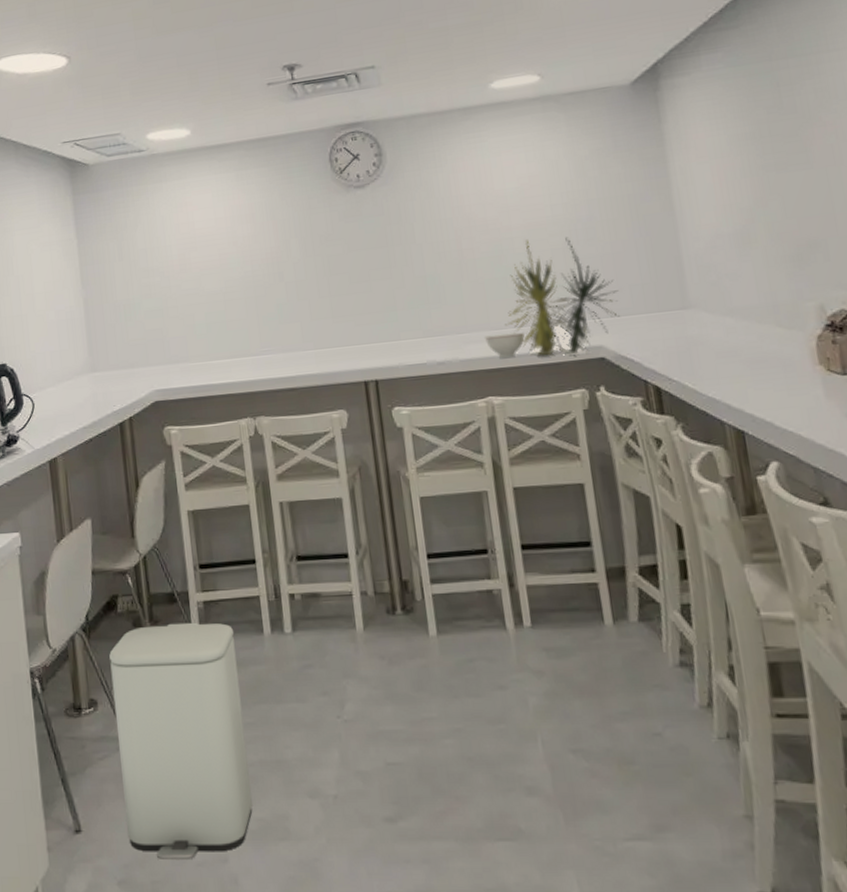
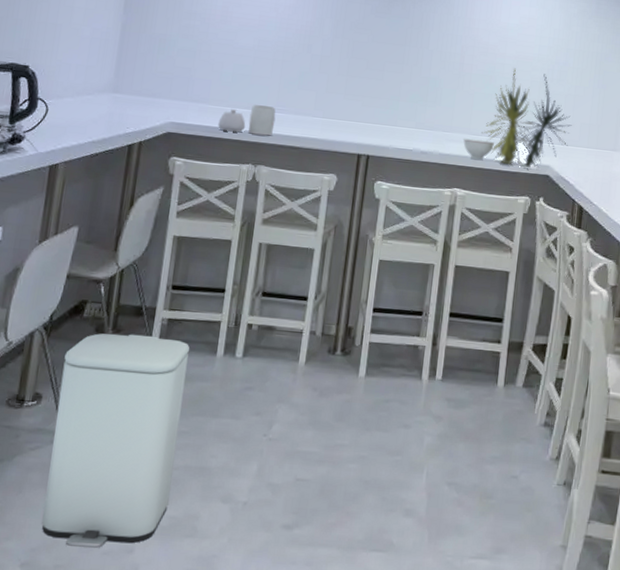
sugar bowl: none [204,362,234,388] -> present [218,109,246,133]
mug: none [234,349,265,385] -> present [248,105,276,136]

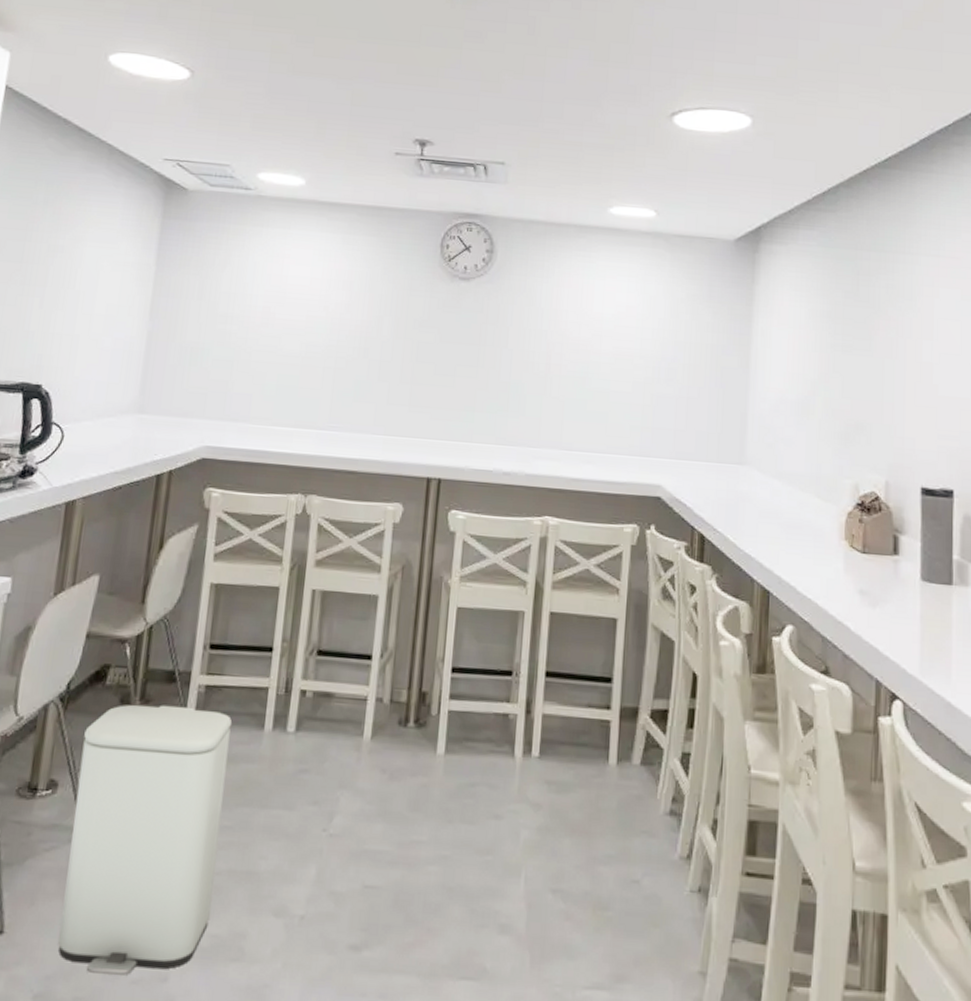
sugar bowl: present [218,109,246,133] -> none [260,428,293,456]
mug: present [248,105,276,136] -> none [296,422,329,459]
bowl: present [463,138,495,160] -> none [554,454,593,480]
plant: present [481,68,572,168] -> none [576,367,686,489]

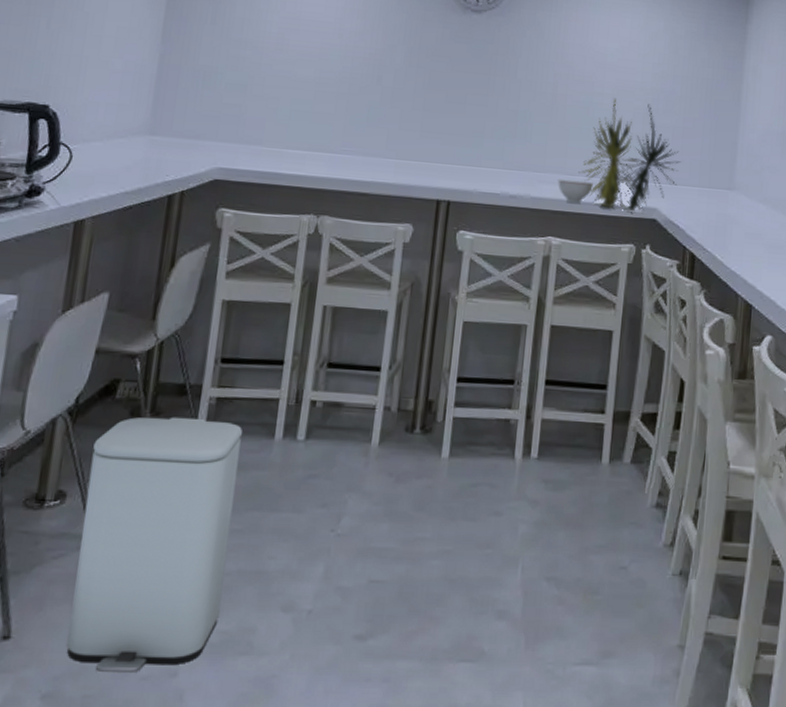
bowl: none [554,454,593,480] -> present [558,179,594,203]
plant: none [576,367,686,489] -> present [578,98,681,211]

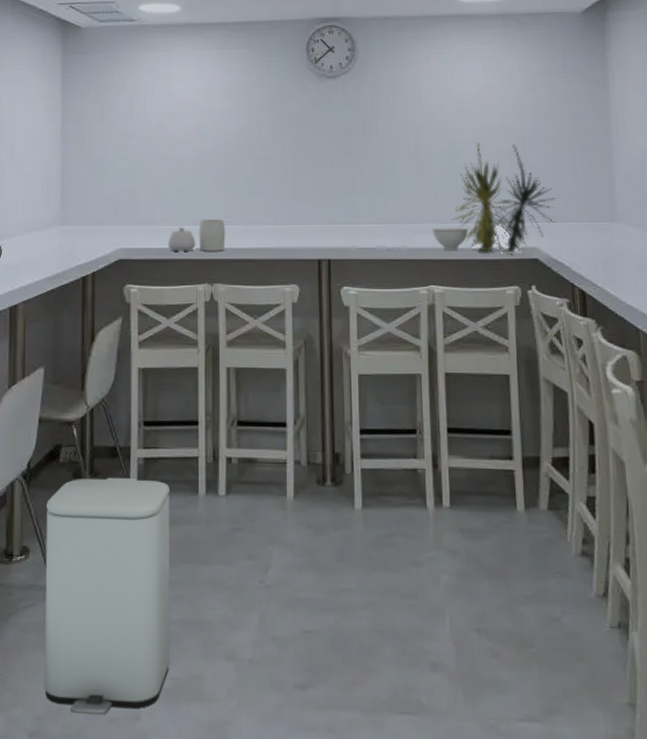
sugar bowl: none [273,151,306,178] -> present [168,227,196,251]
mug: none [309,145,342,182] -> present [199,220,226,251]

